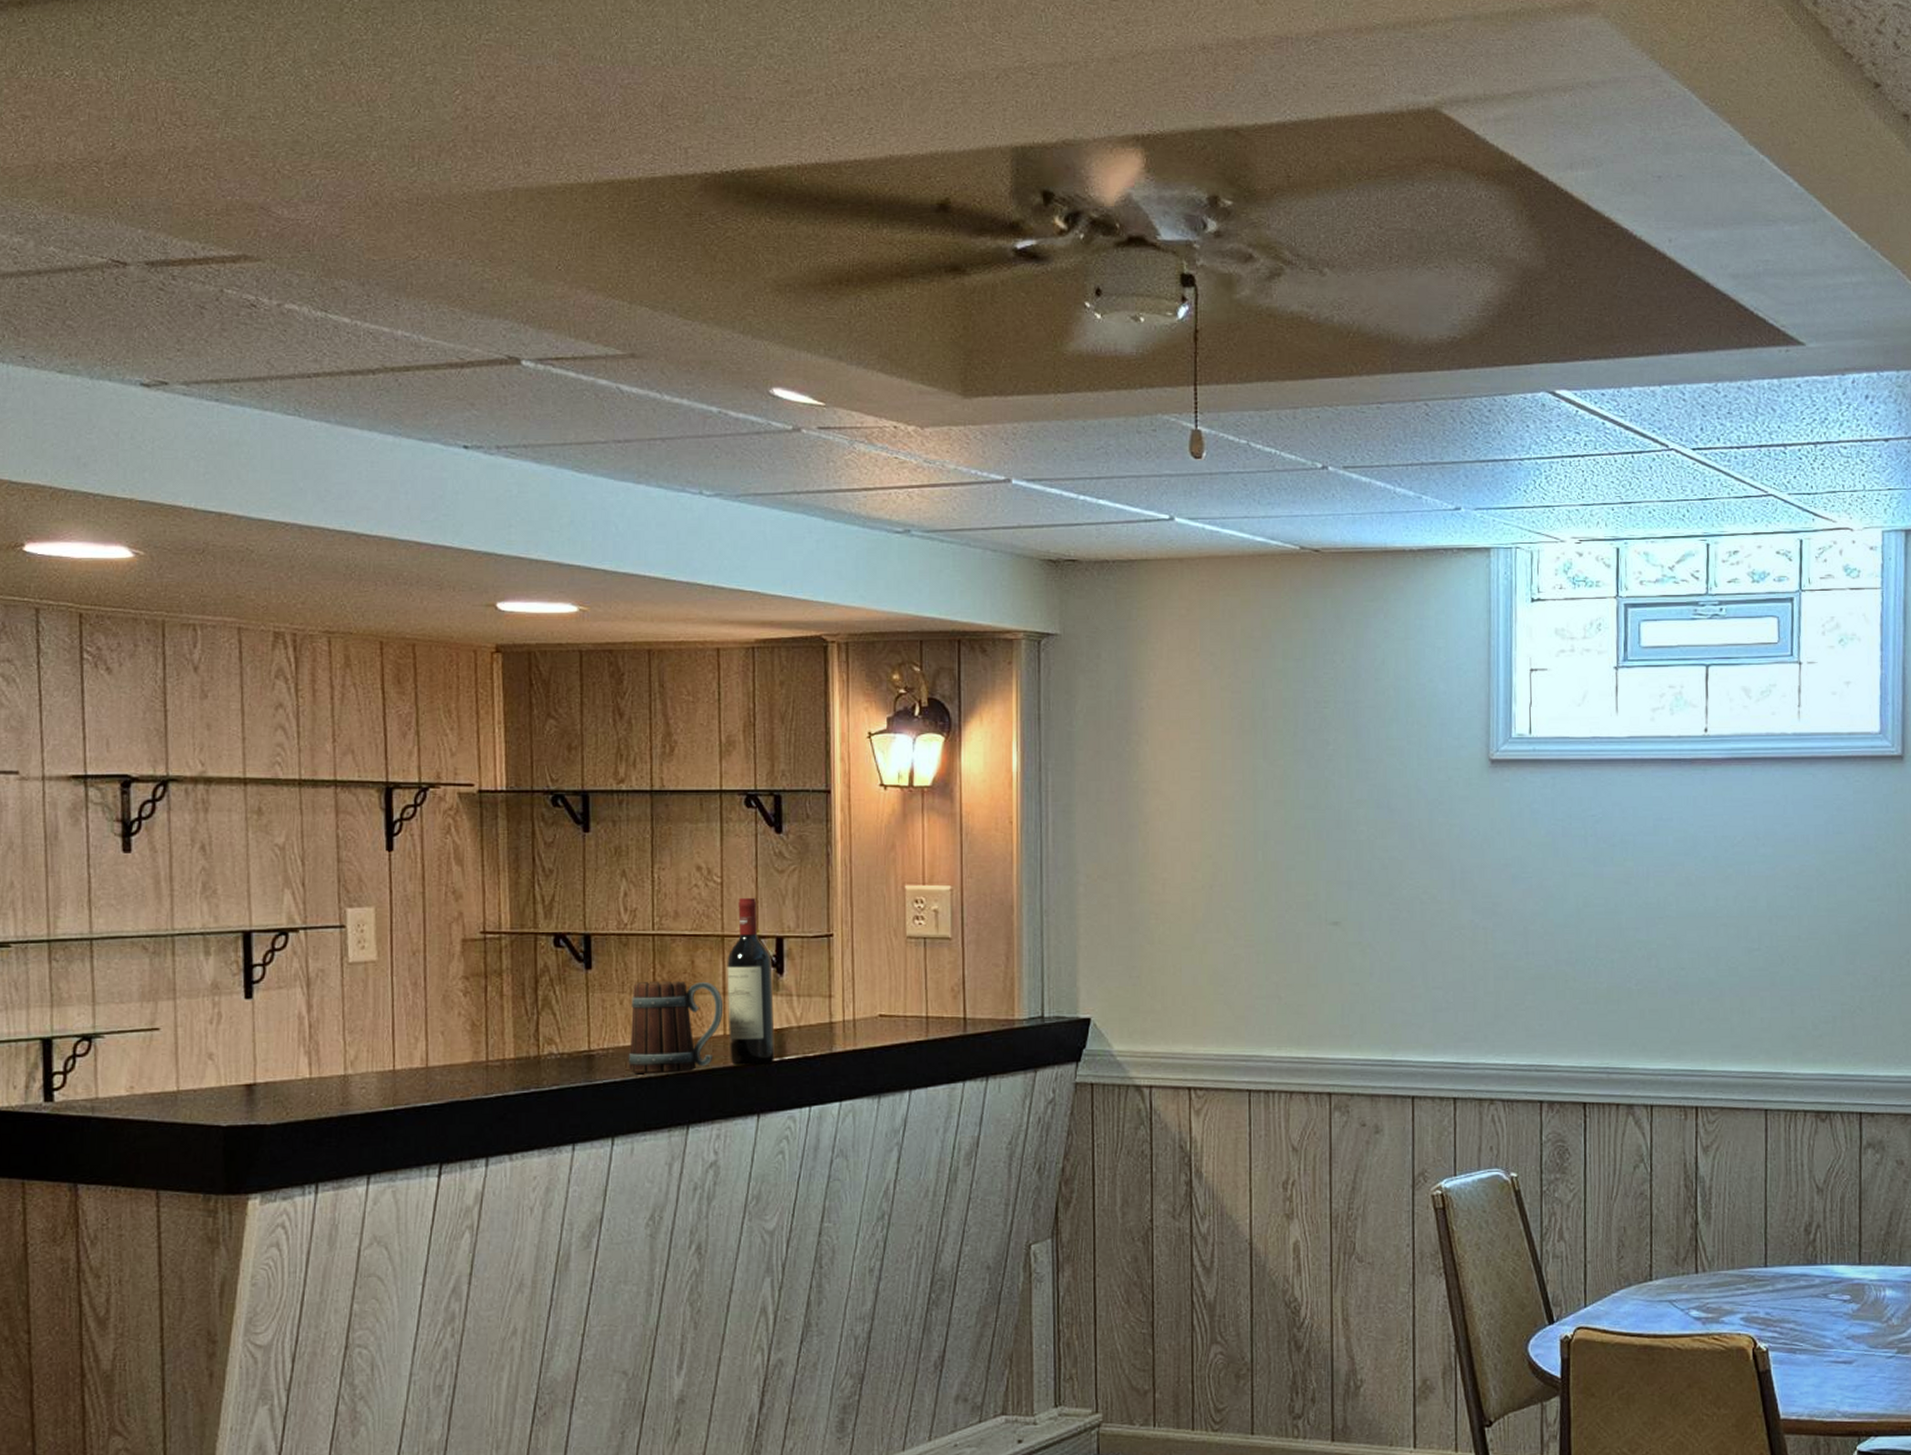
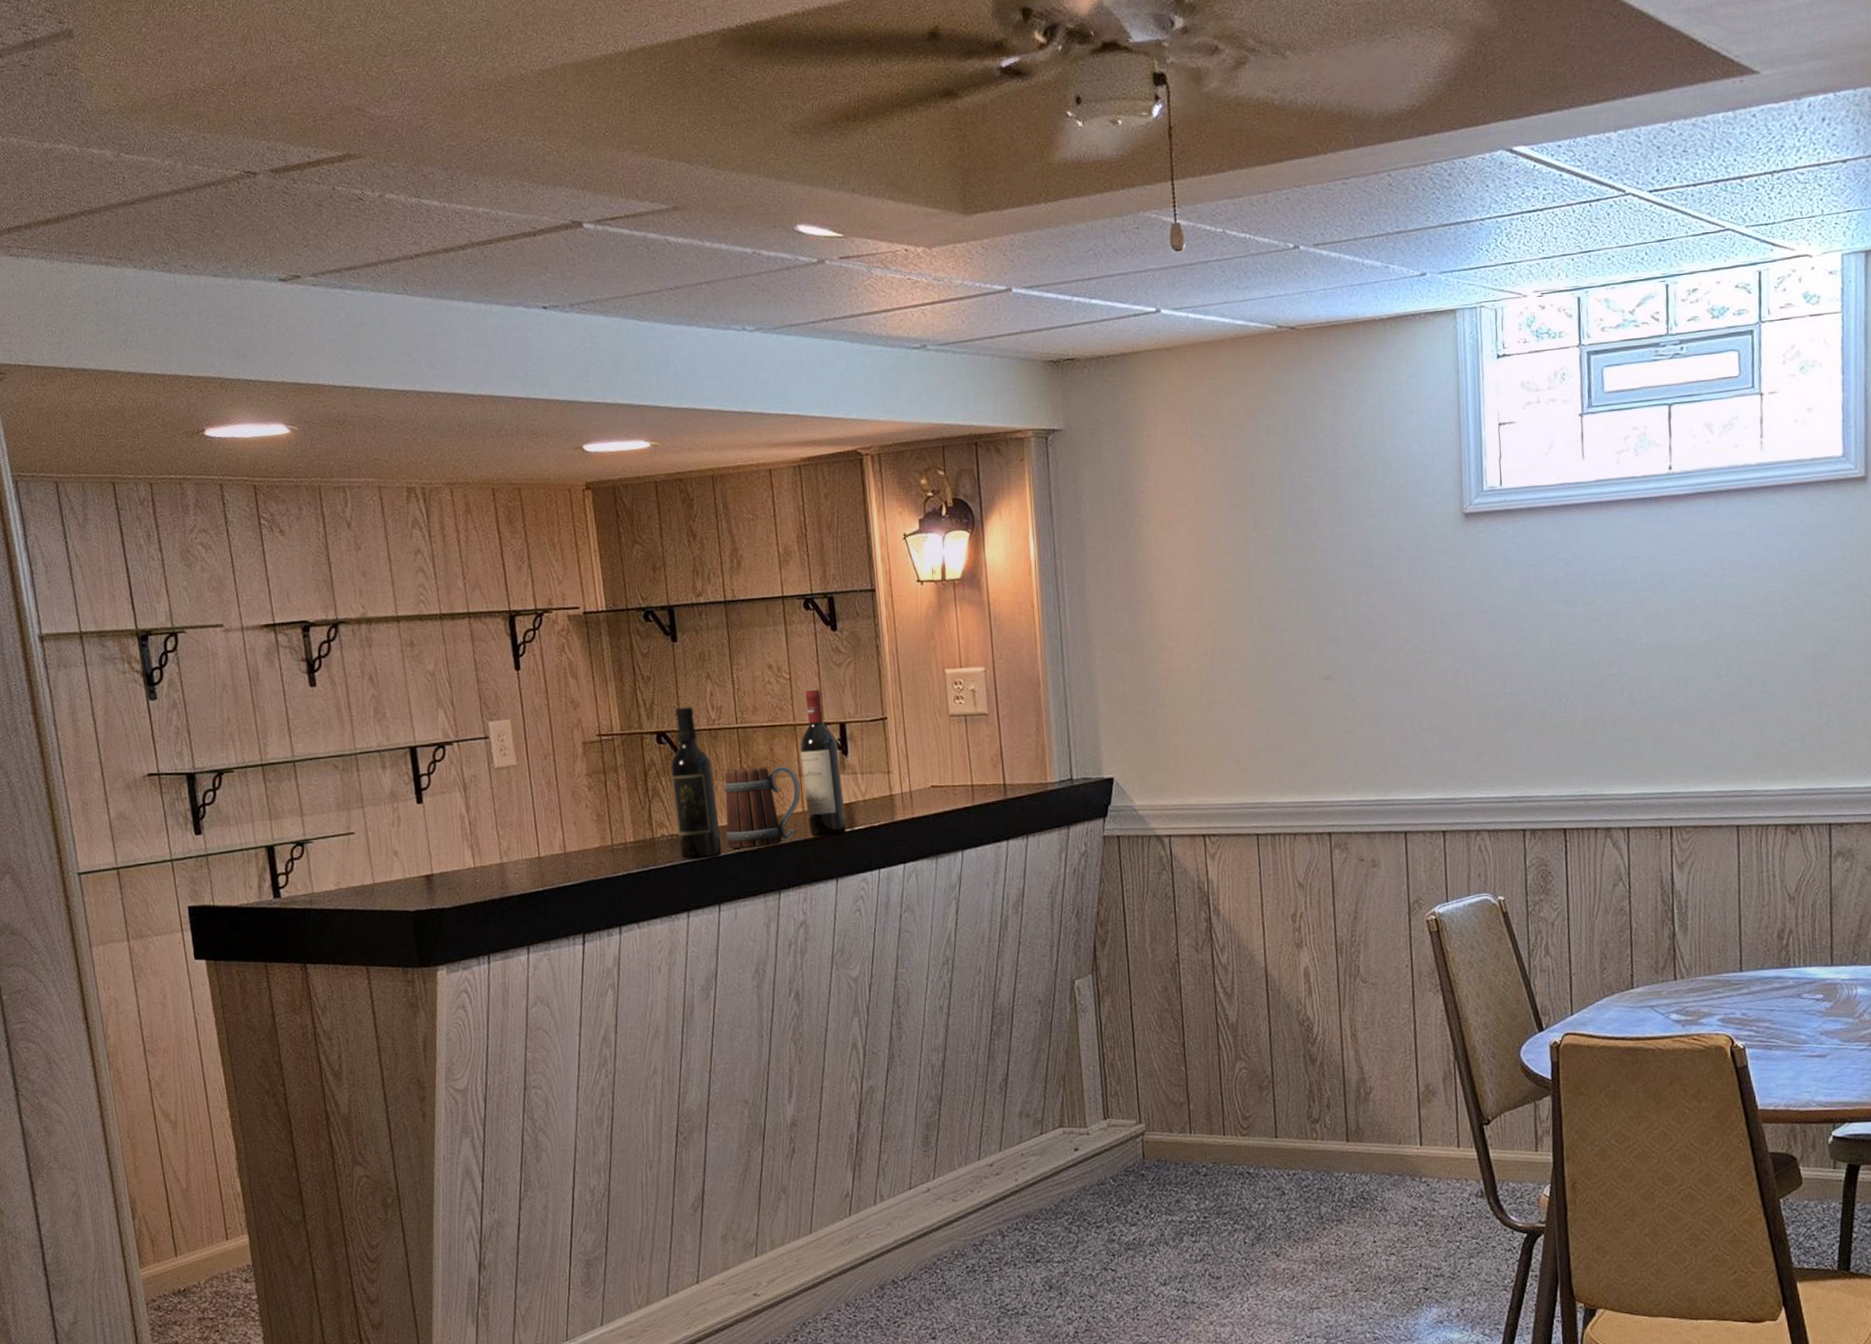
wine bottle: none [566,907,623,1085] -> present [670,706,722,861]

